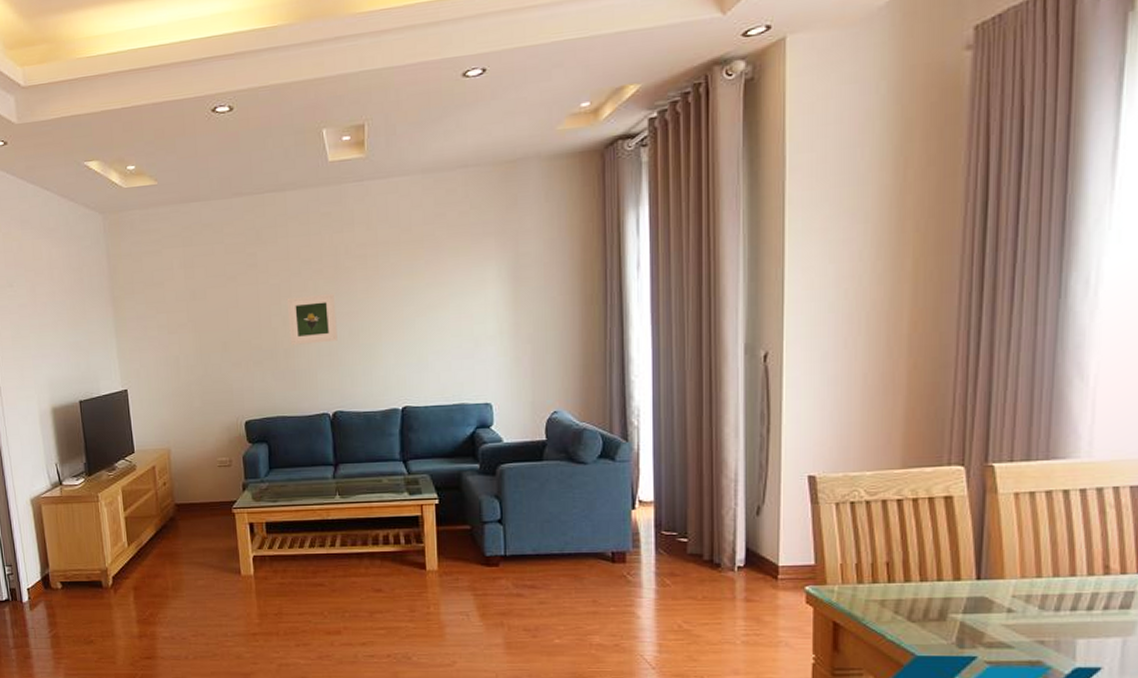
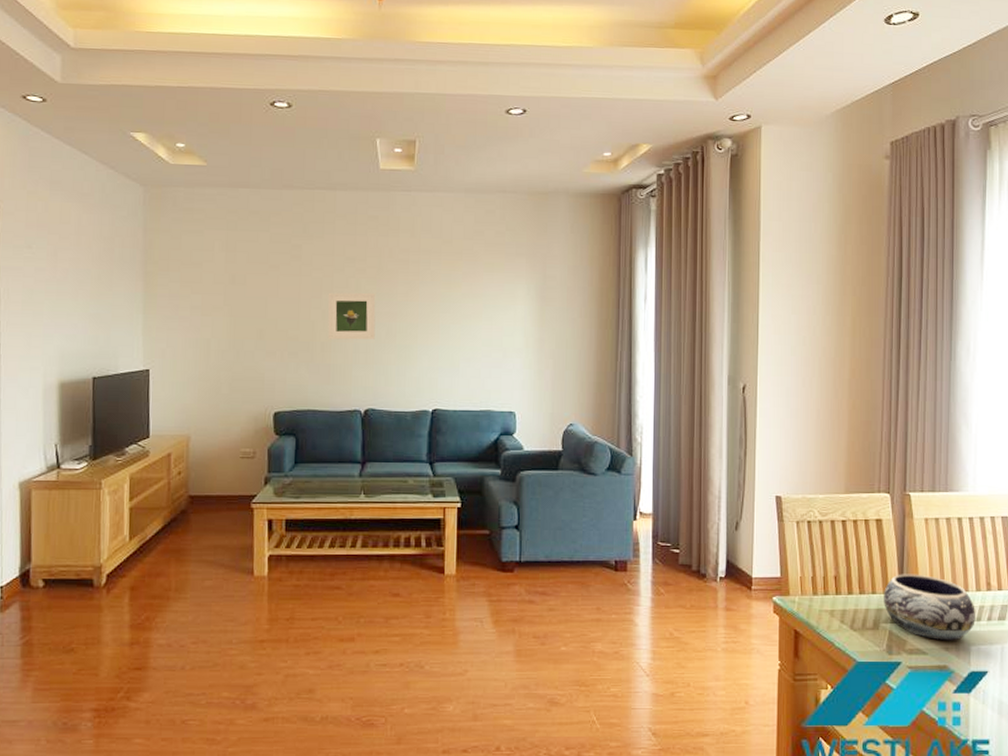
decorative bowl: none [953,557,1086,633] -> present [884,574,975,641]

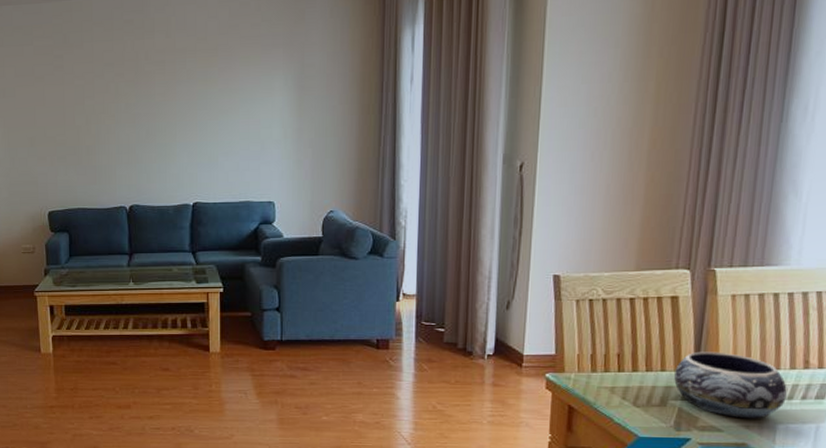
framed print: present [327,292,376,340] -> none [90,95,136,143]

